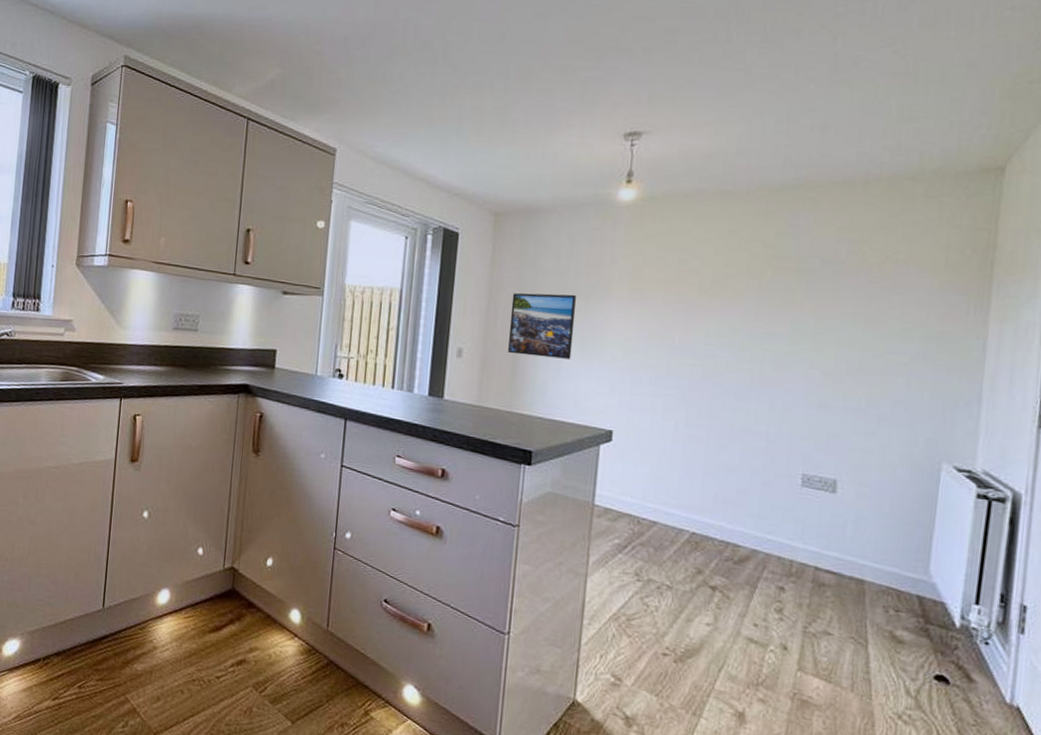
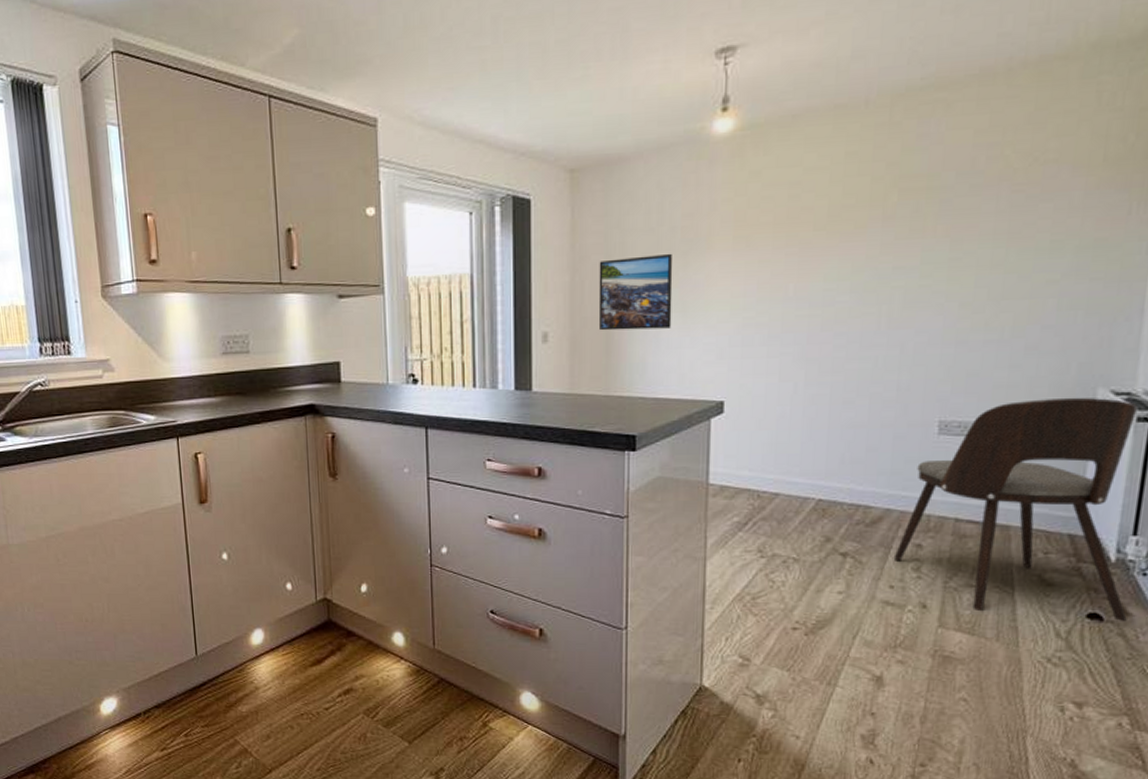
dining chair: none [758,465,979,688] -> present [893,397,1139,622]

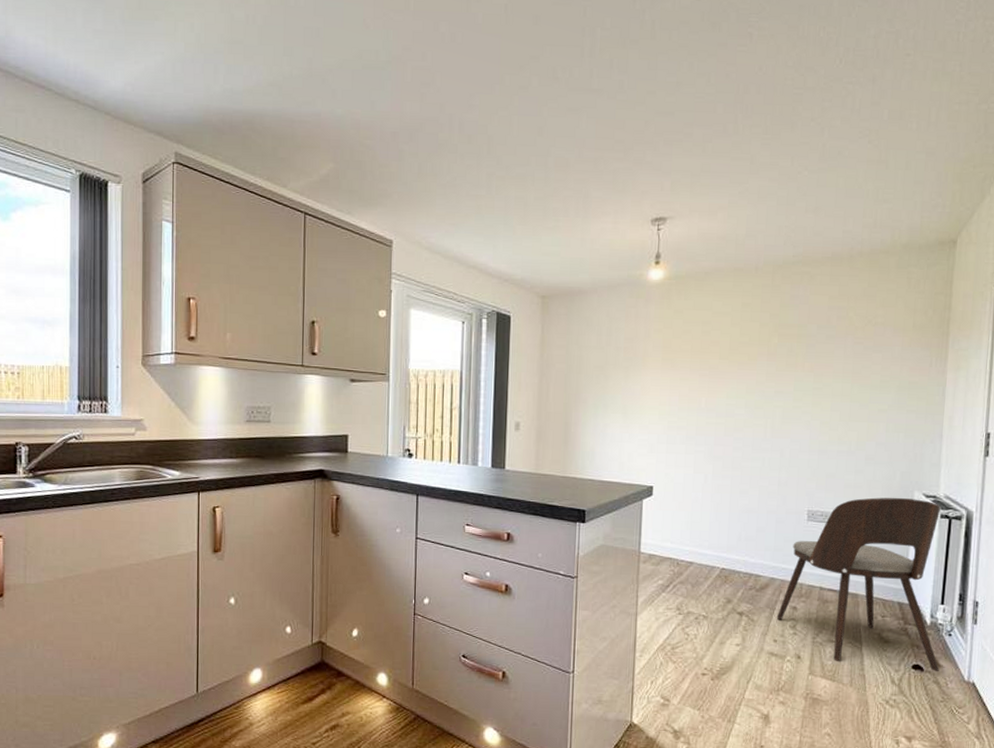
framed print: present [598,253,673,331] -> none [559,367,617,426]

